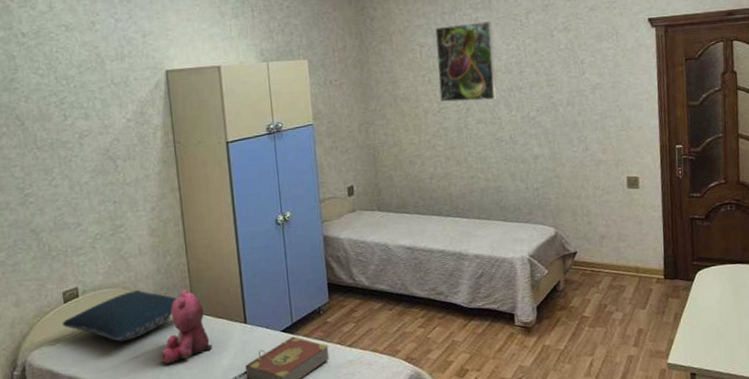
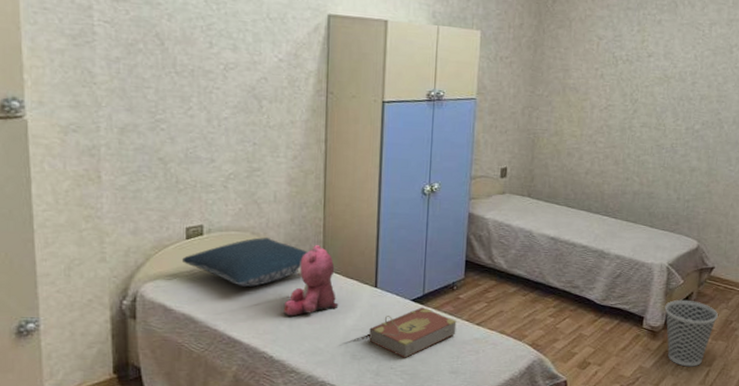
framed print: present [434,21,497,103] -> none [609,21,674,106]
wastebasket: none [534,289,591,360] -> present [664,299,718,367]

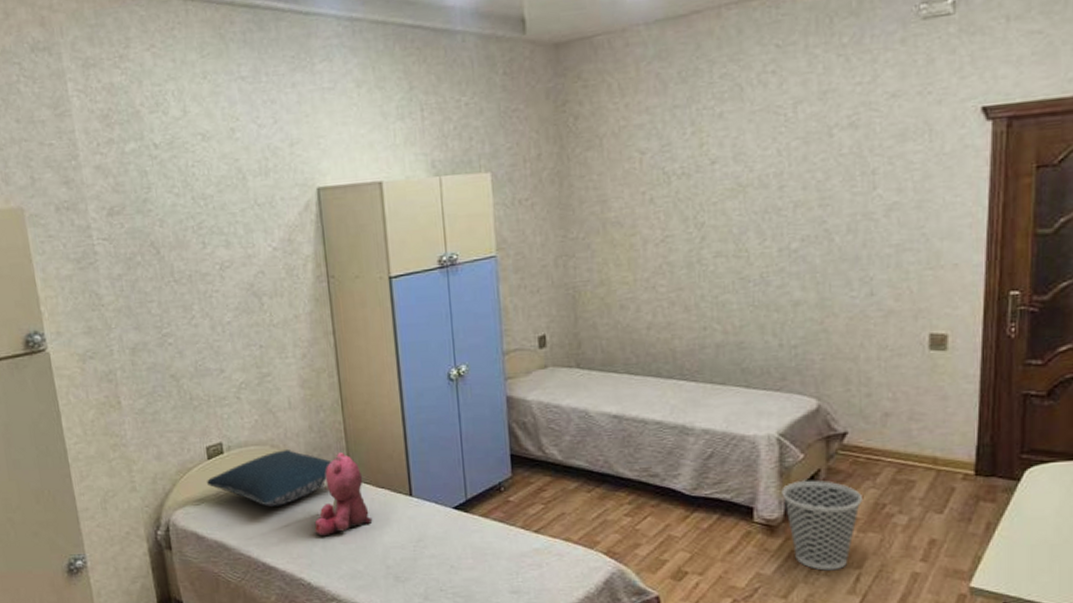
book: present [369,307,457,358] -> none [410,515,511,578]

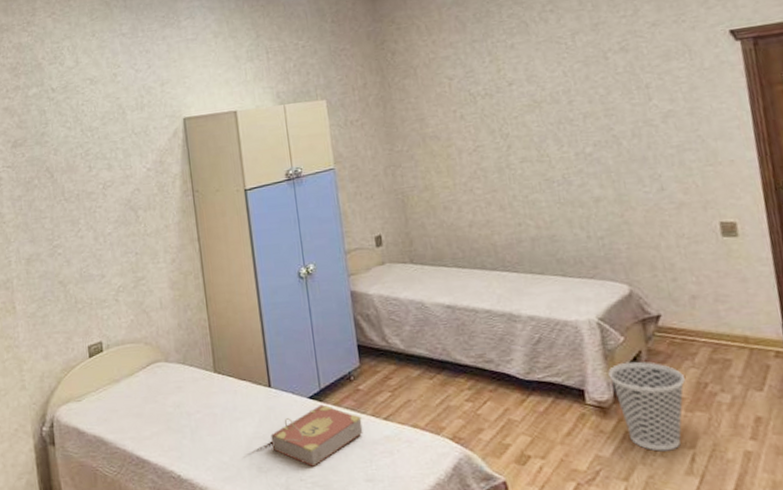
pillow: present [207,450,332,507] -> none [88,346,199,401]
teddy bear: present [314,451,373,537] -> none [183,347,236,429]
book: none [410,515,511,578] -> present [271,404,363,467]

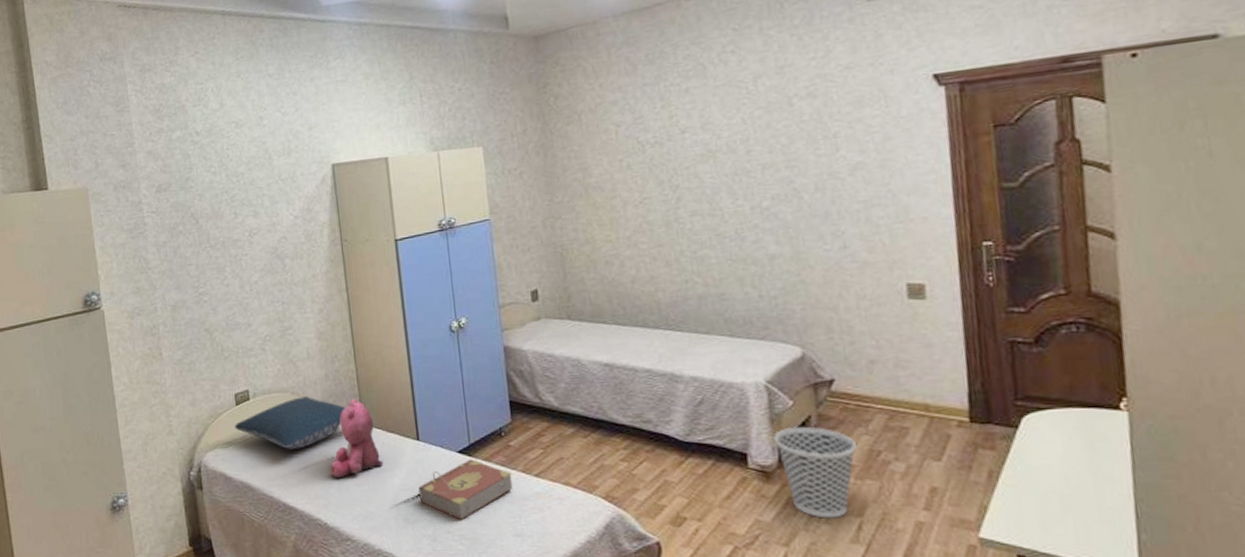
pillow: none [88,346,199,401] -> present [235,396,346,450]
teddy bear: none [183,347,236,429] -> present [330,398,384,479]

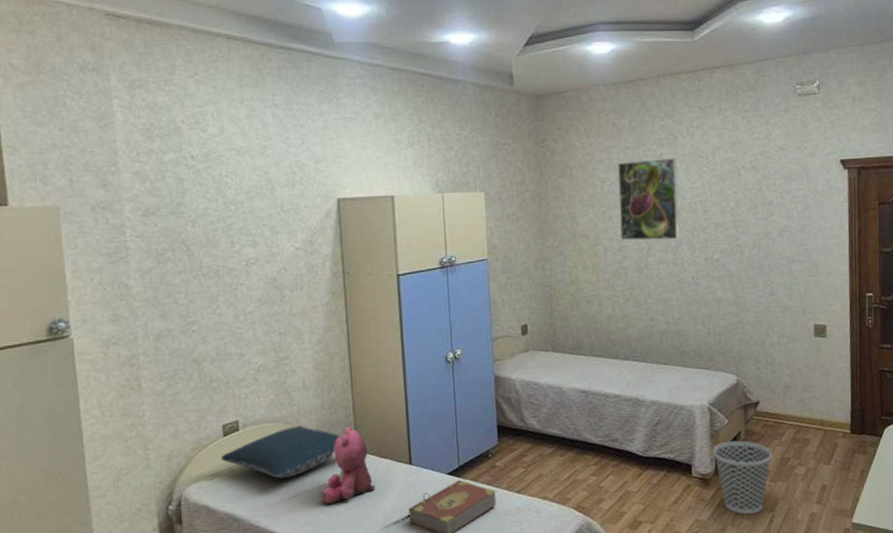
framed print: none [633,91,717,192] -> present [617,158,680,241]

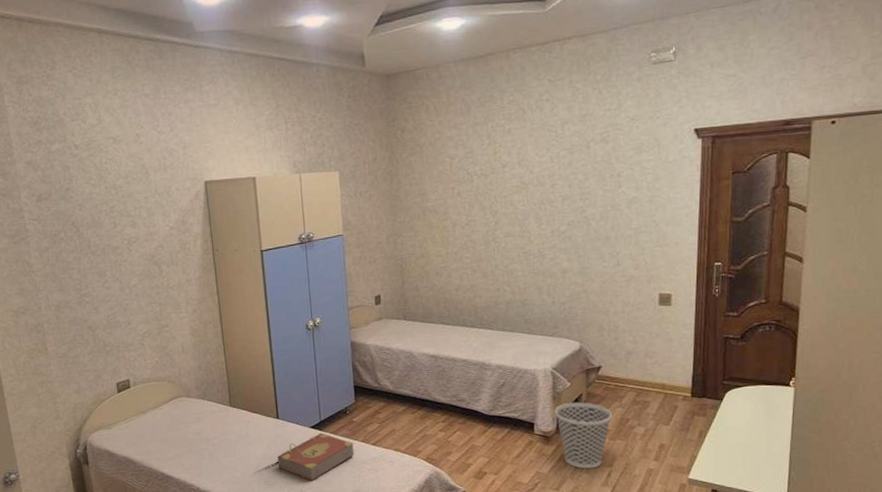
pillow: present [221,426,341,479] -> none [117,384,217,429]
teddy bear: present [322,426,376,505] -> none [203,385,248,452]
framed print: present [617,158,680,241] -> none [465,132,527,215]

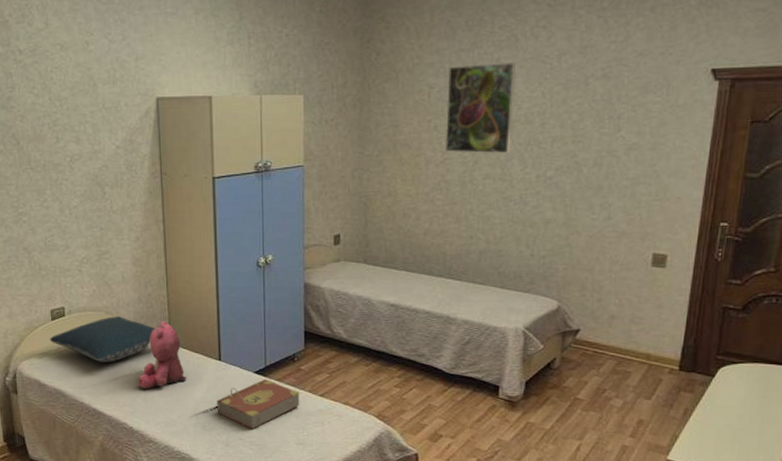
pillow: none [117,384,217,429] -> present [50,316,156,363]
teddy bear: none [203,385,248,452] -> present [138,320,187,390]
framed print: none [465,132,527,215] -> present [444,63,516,154]
wastebasket: present [554,402,612,469] -> none [523,366,588,440]

